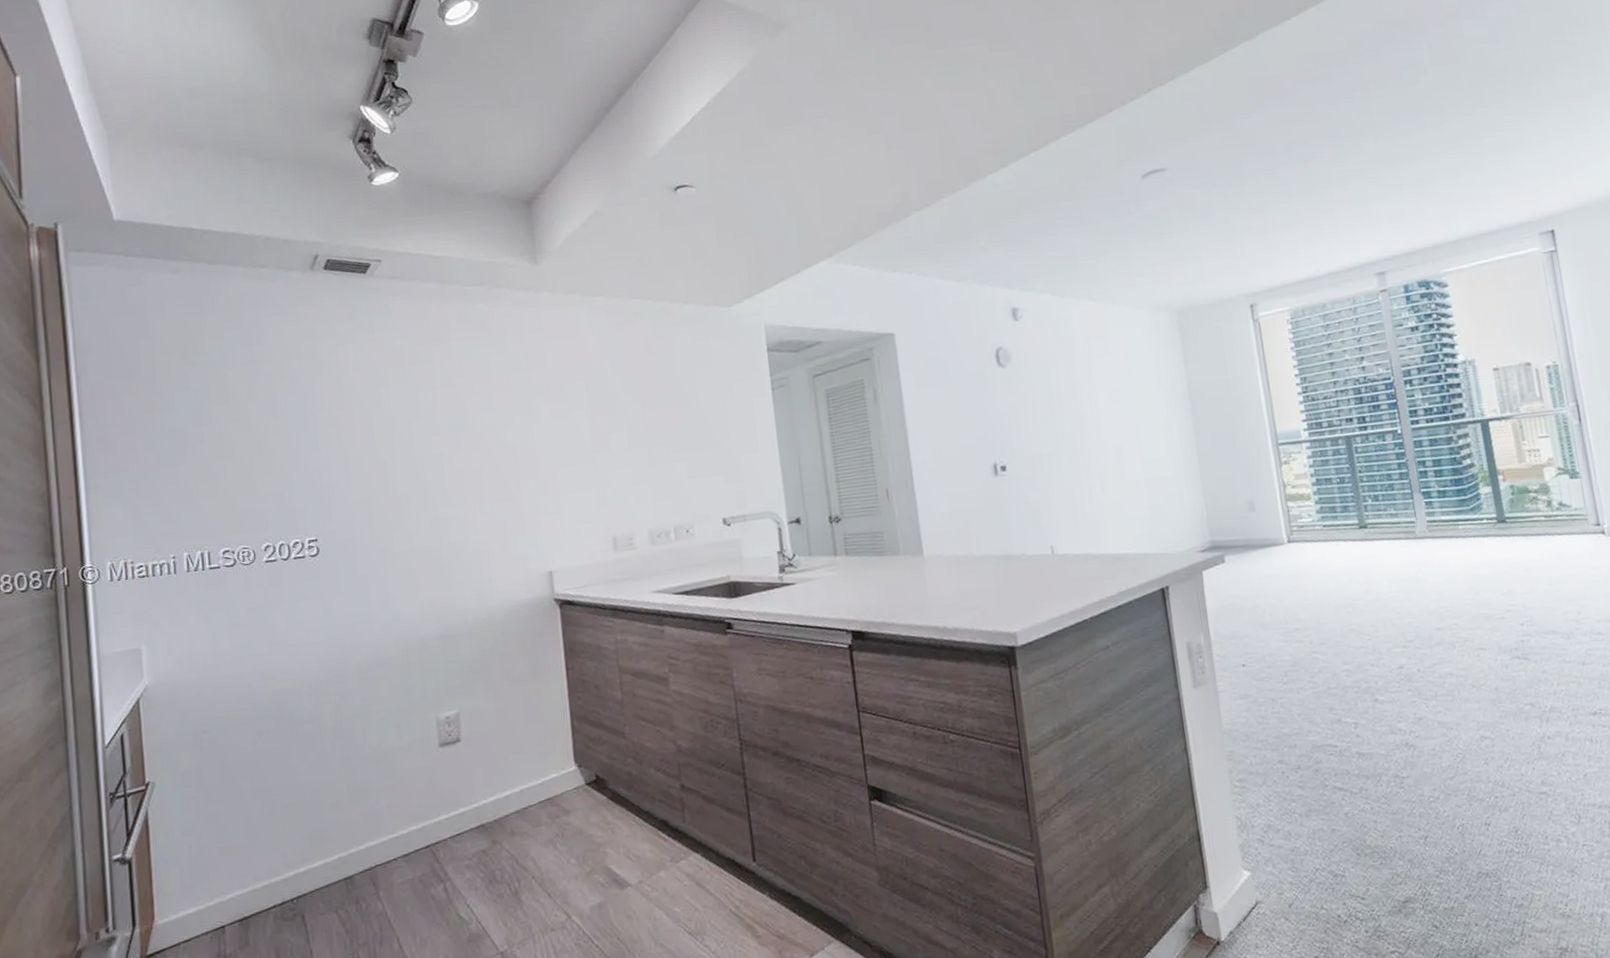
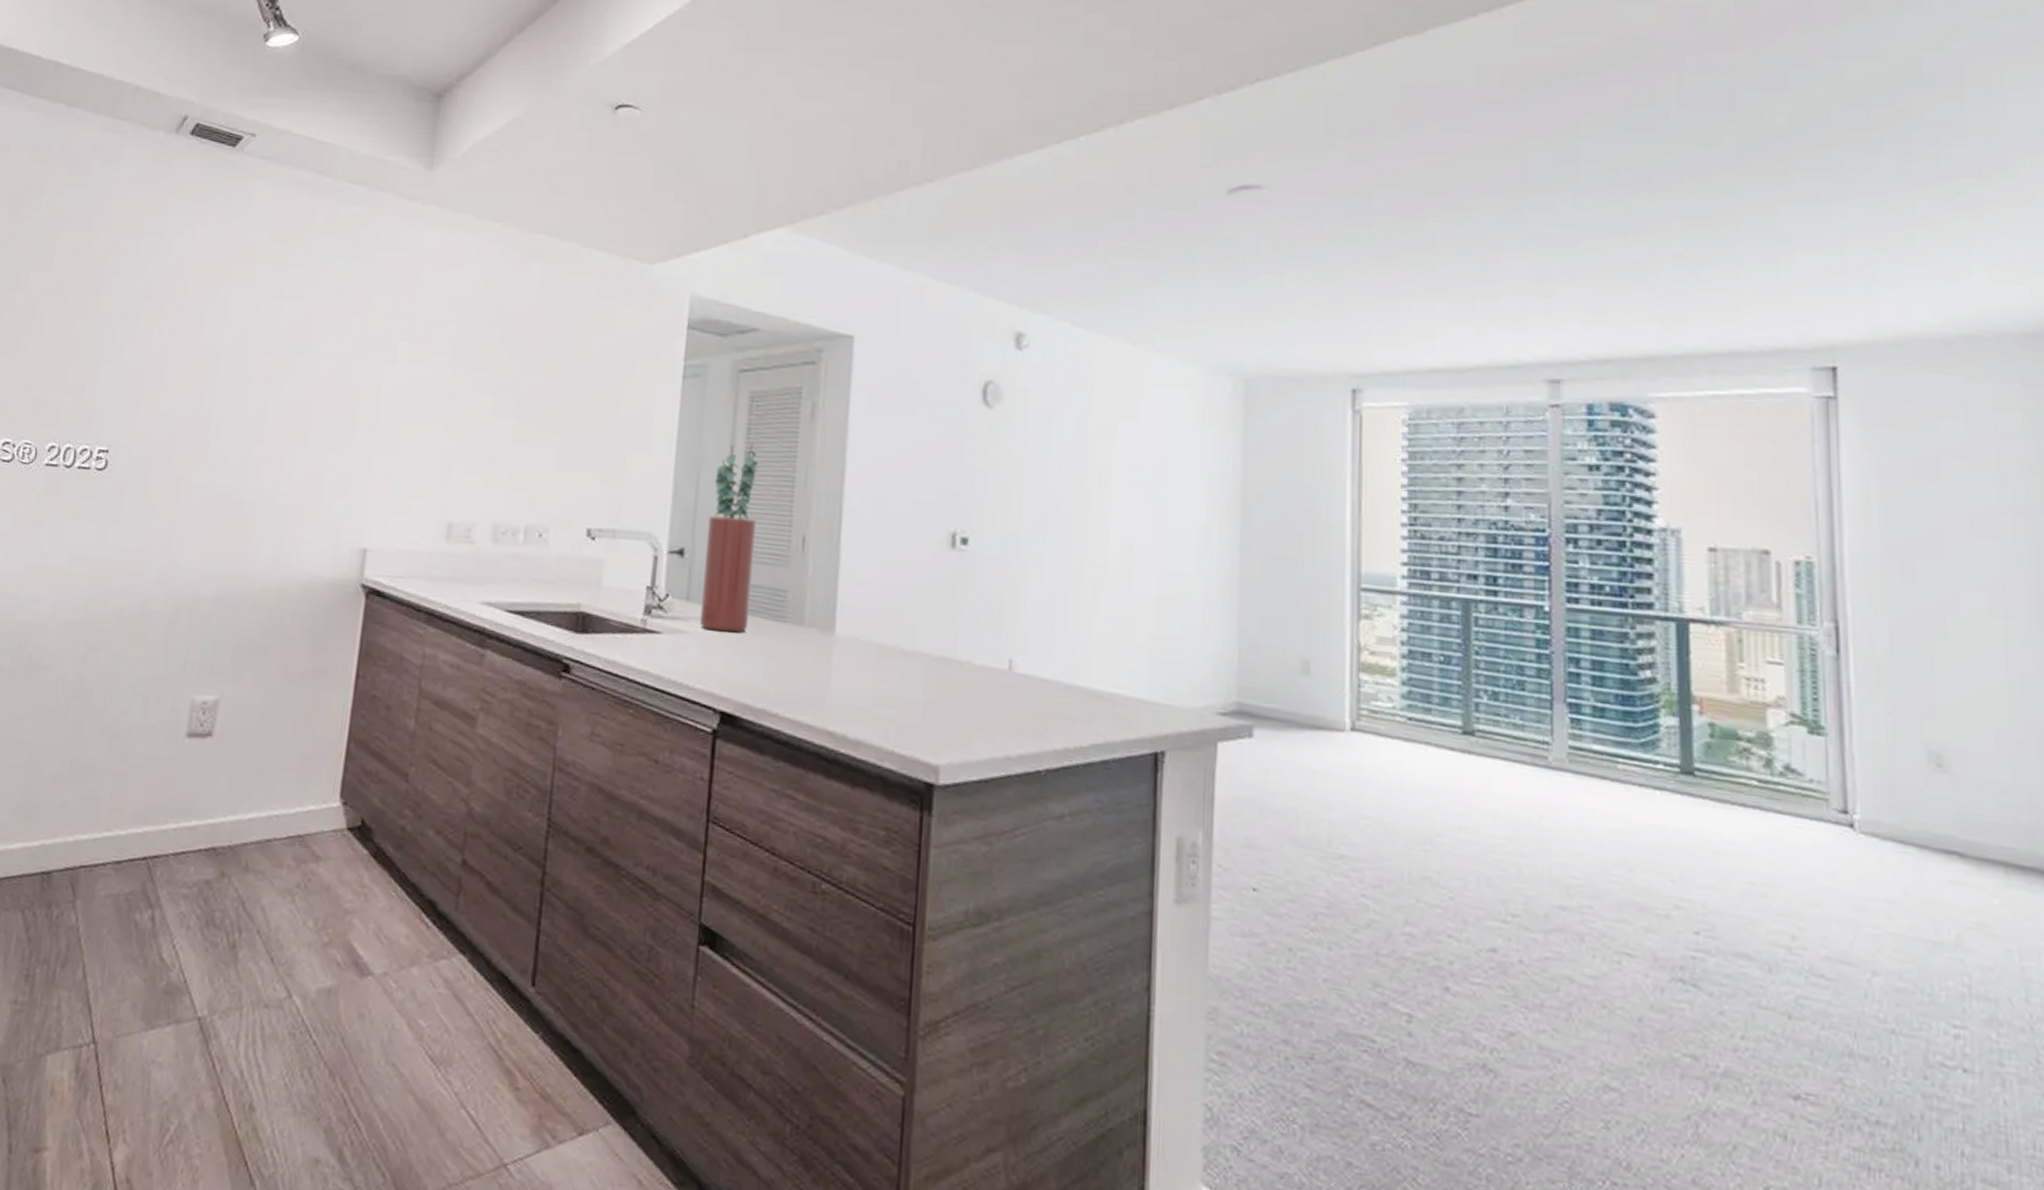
vase: none [812,427,859,574] -> present [700,441,759,633]

